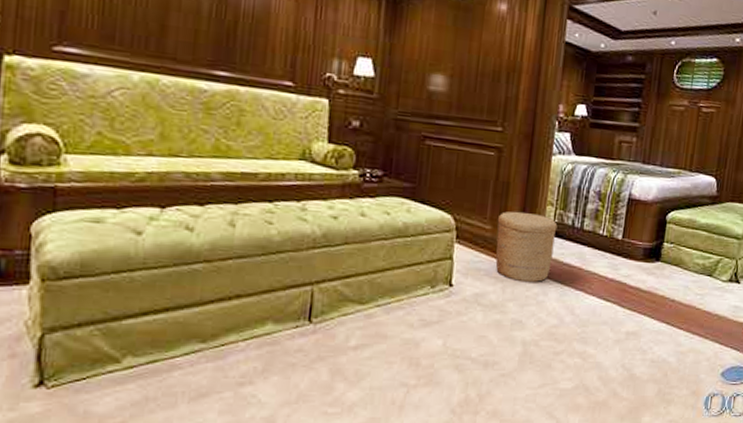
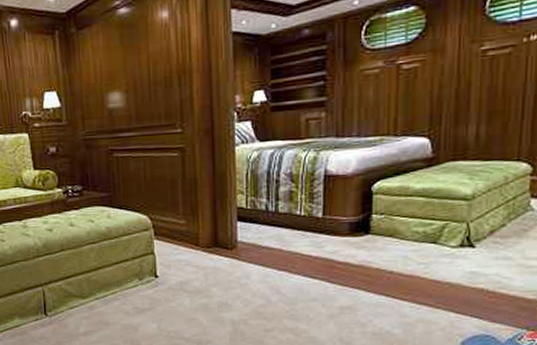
woven basket: present [495,211,558,283] -> none [190,204,251,268]

